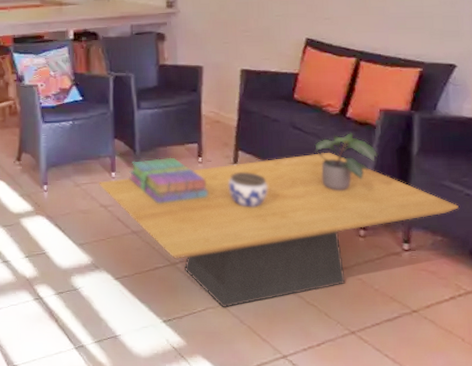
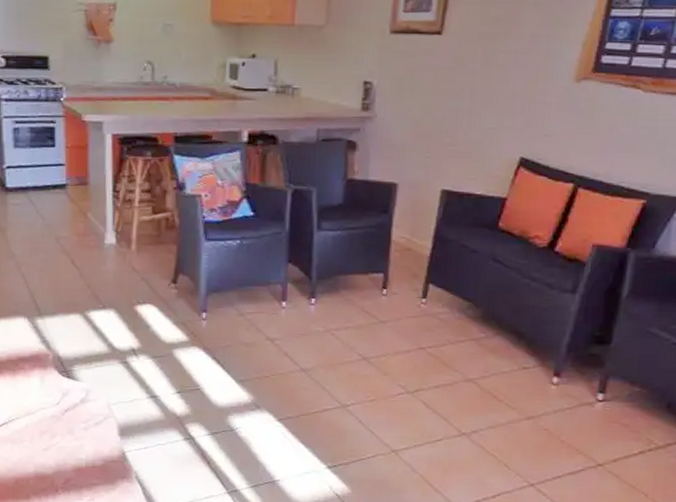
coffee table: present [98,152,459,308] -> none [265,290,663,455]
books: present [129,157,208,204] -> none [302,287,391,340]
jar: present [229,172,267,208] -> none [414,308,457,348]
potted plant: present [314,133,379,192] -> none [513,269,585,335]

